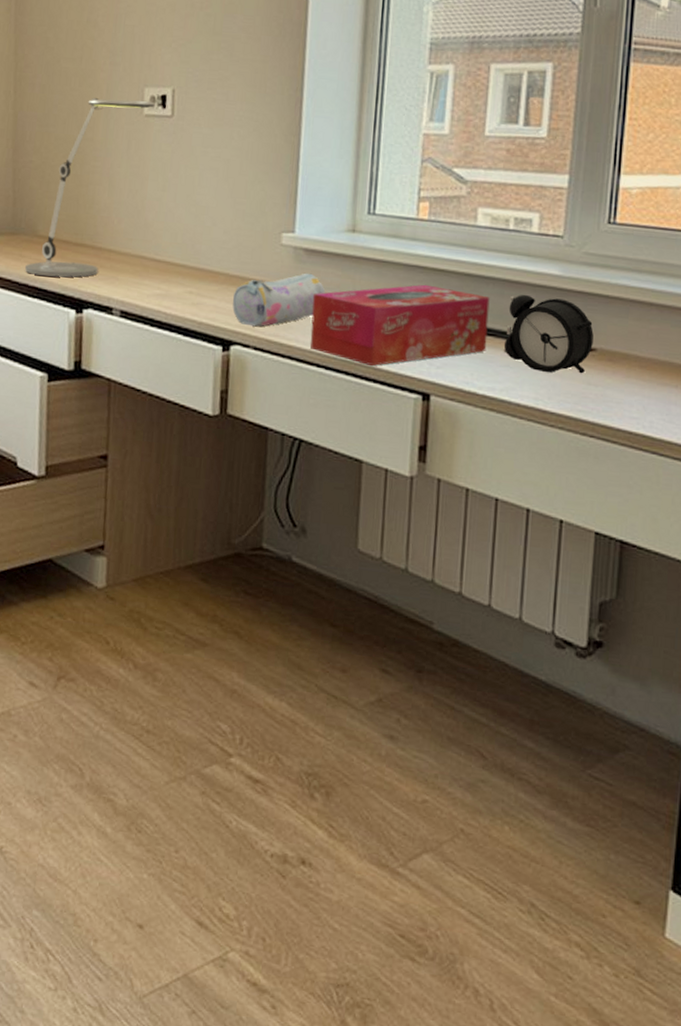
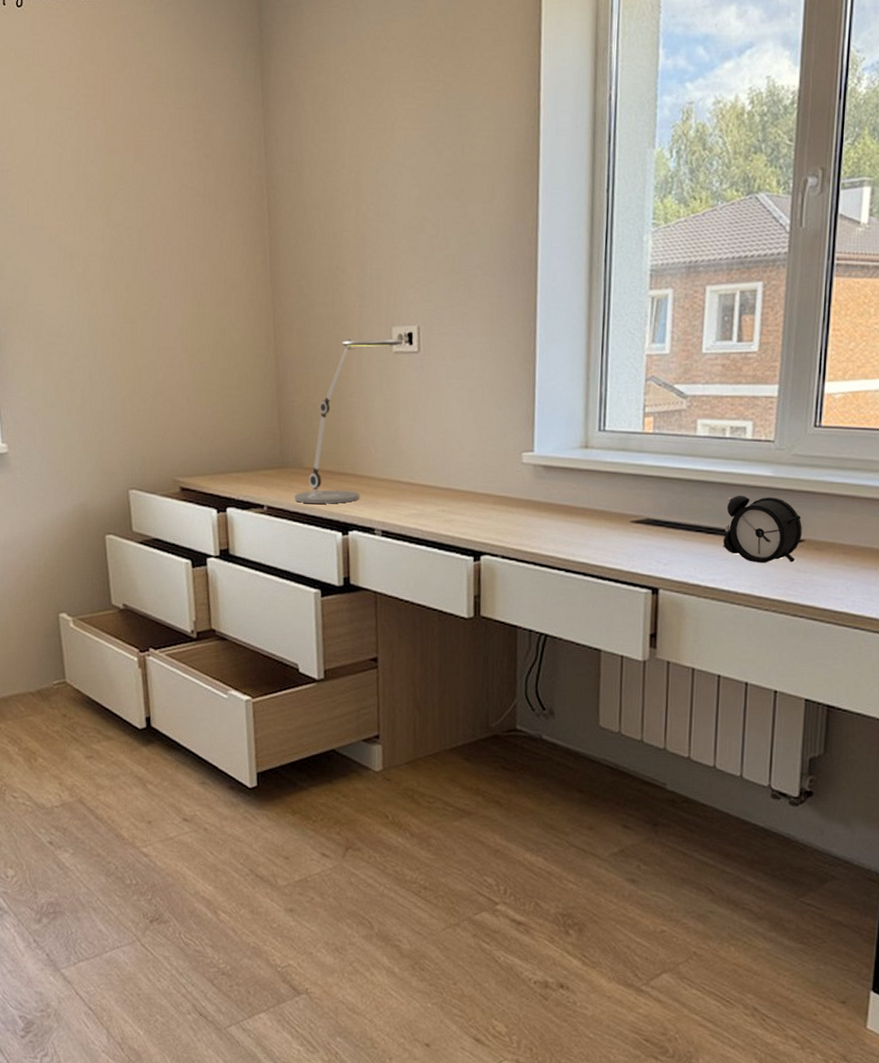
pencil case: present [232,273,326,327] -> none [480,487,563,538]
tissue box: present [310,284,490,366] -> none [551,491,710,566]

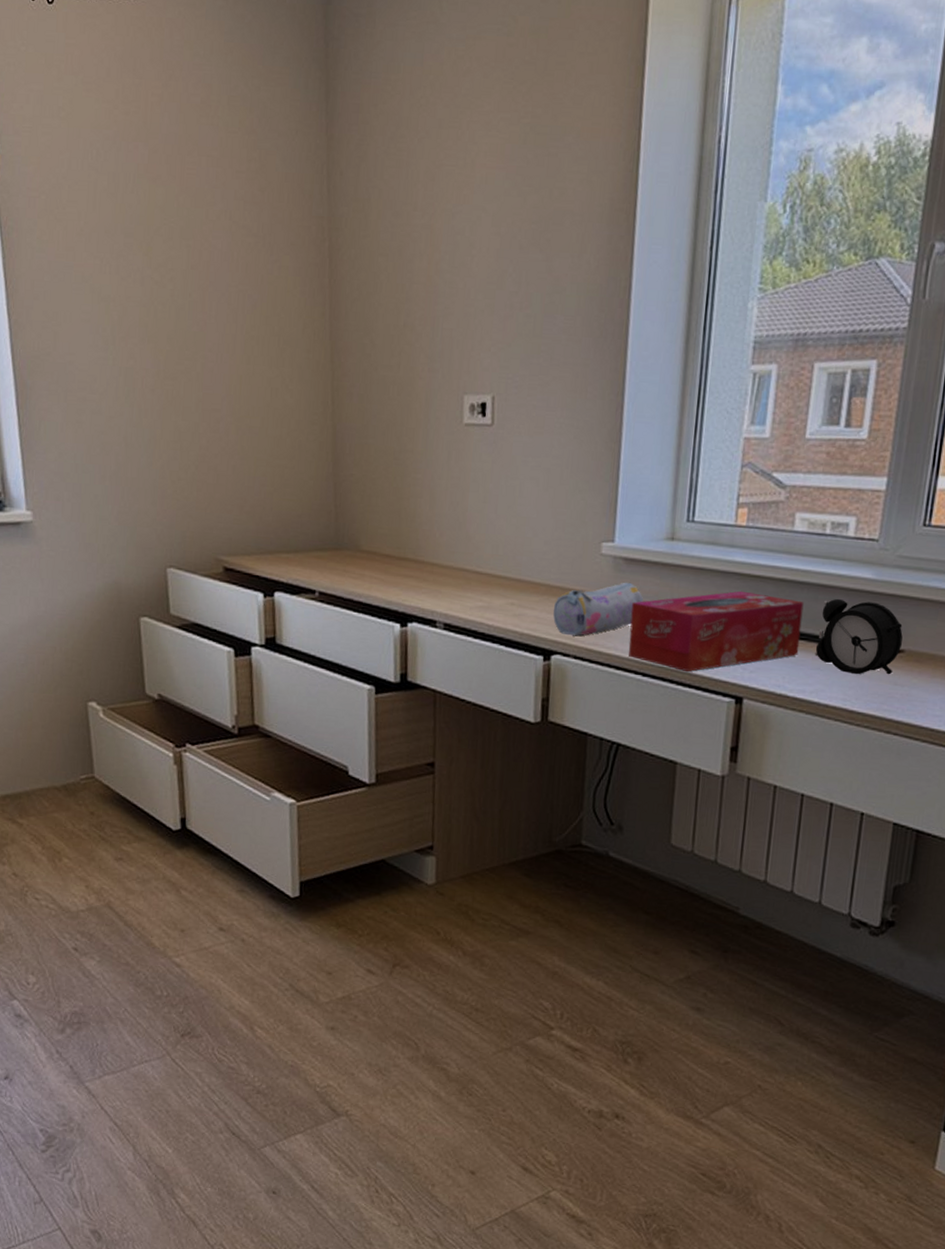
desk lamp: present [295,338,402,504] -> none [349,406,475,592]
pencil case: none [480,487,563,538] -> present [553,582,644,636]
tissue box: none [551,491,710,566] -> present [628,591,804,672]

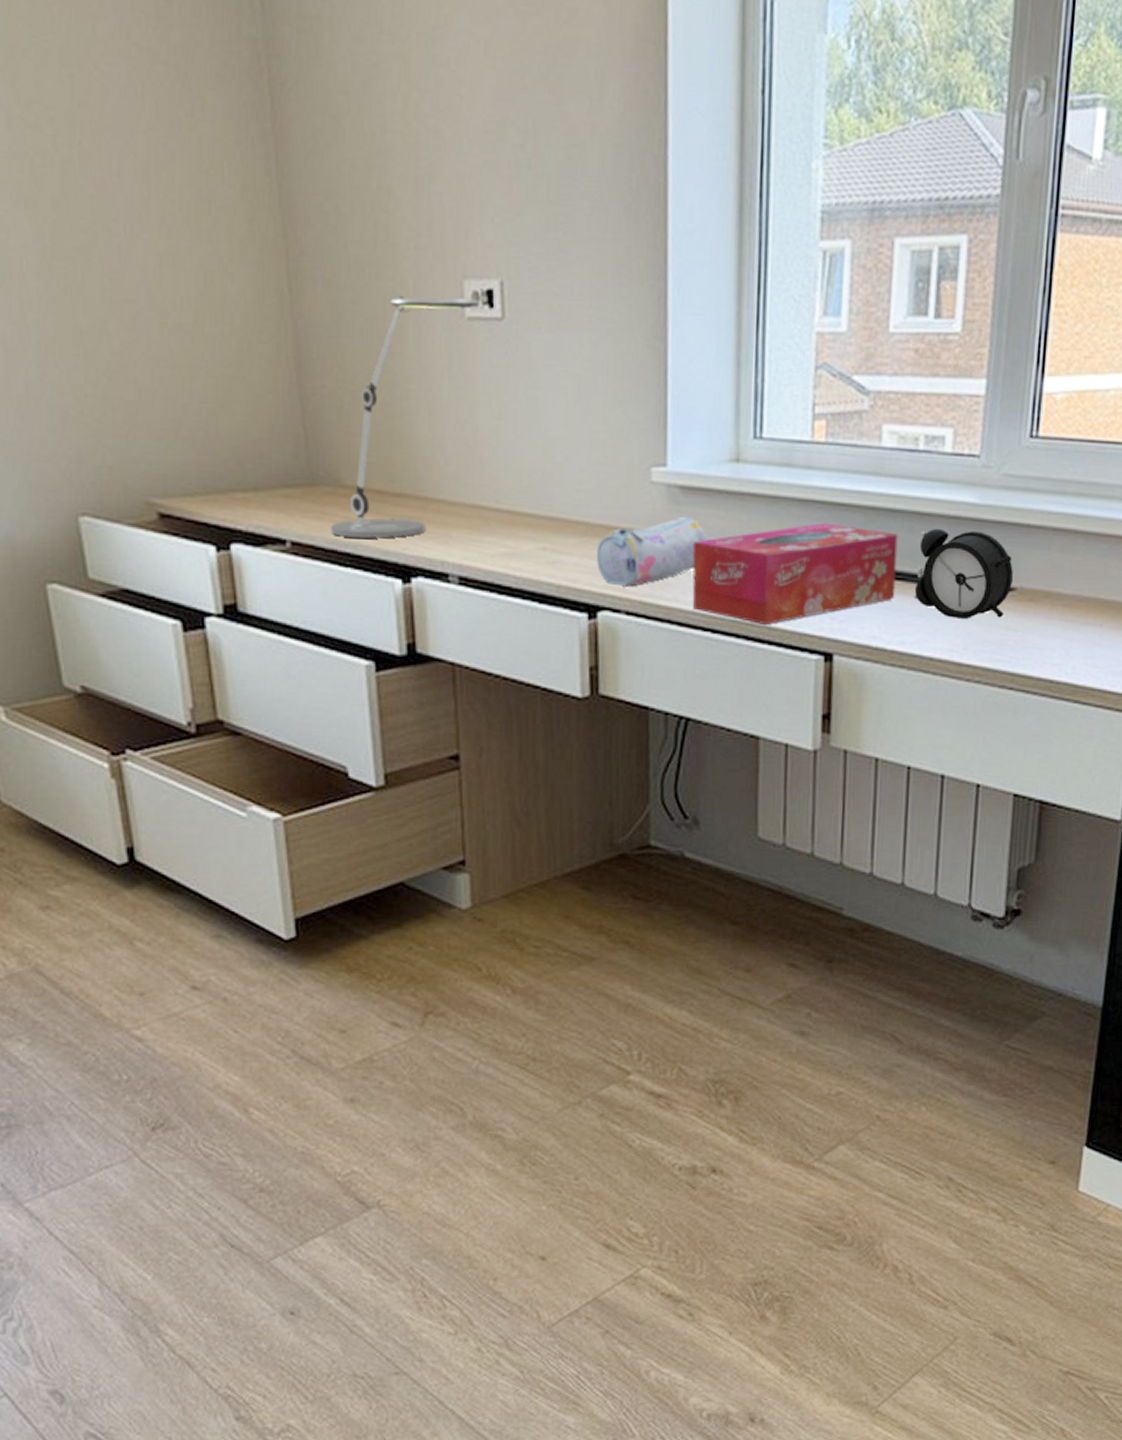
desk lamp: none [349,406,475,592] -> present [331,295,479,539]

